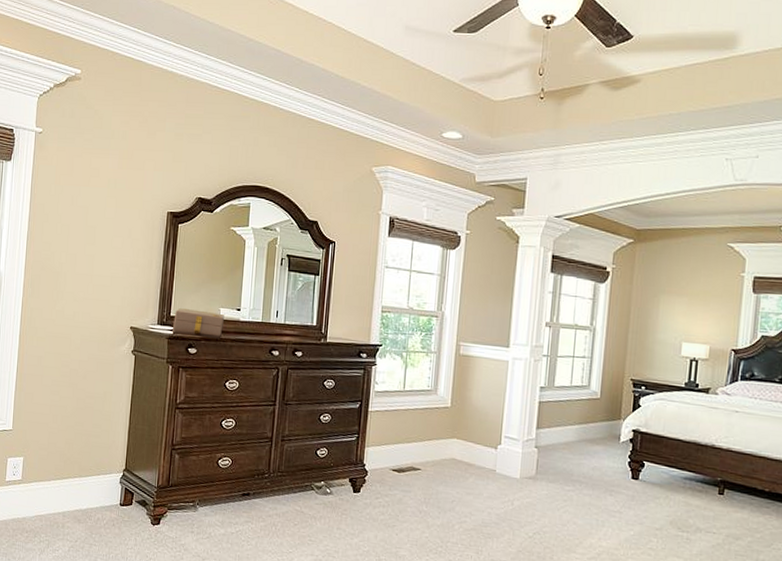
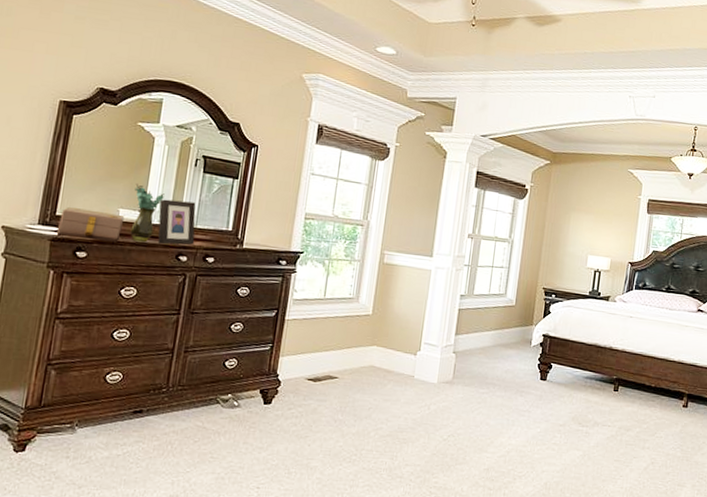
vase: none [230,284,256,339] -> present [130,184,164,243]
picture frame: none [253,297,285,341] -> present [157,199,196,245]

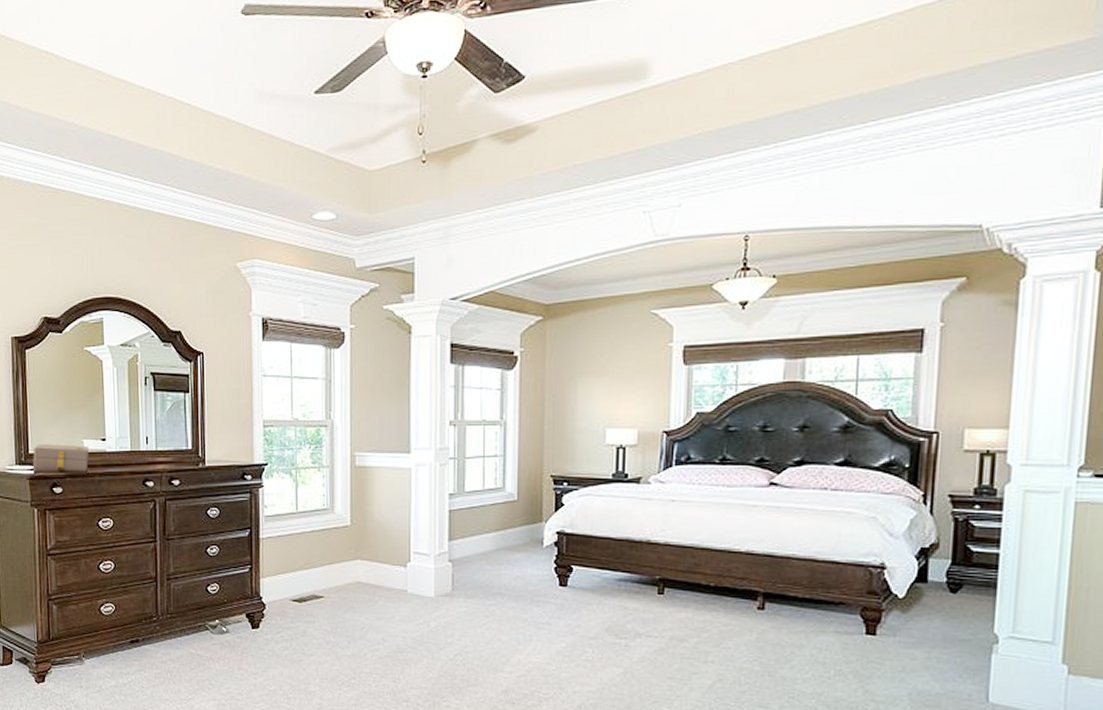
vase: present [130,184,164,243] -> none [93,412,121,472]
picture frame: present [157,199,196,245] -> none [119,424,158,472]

